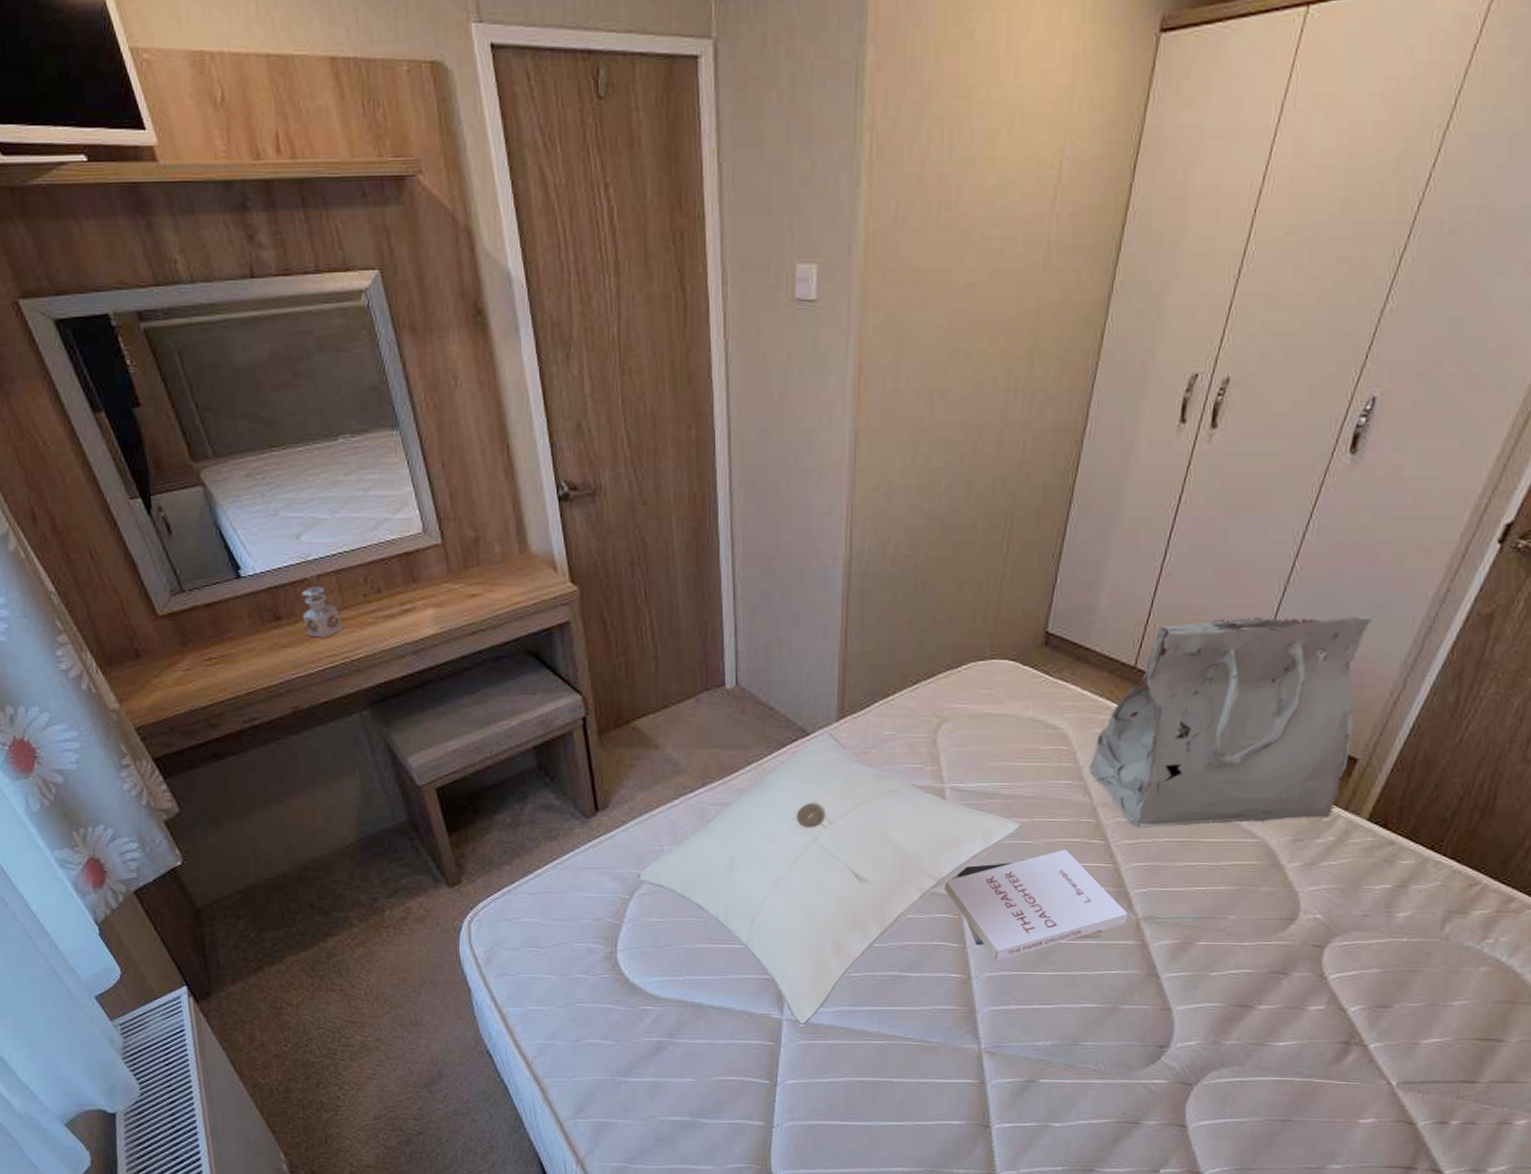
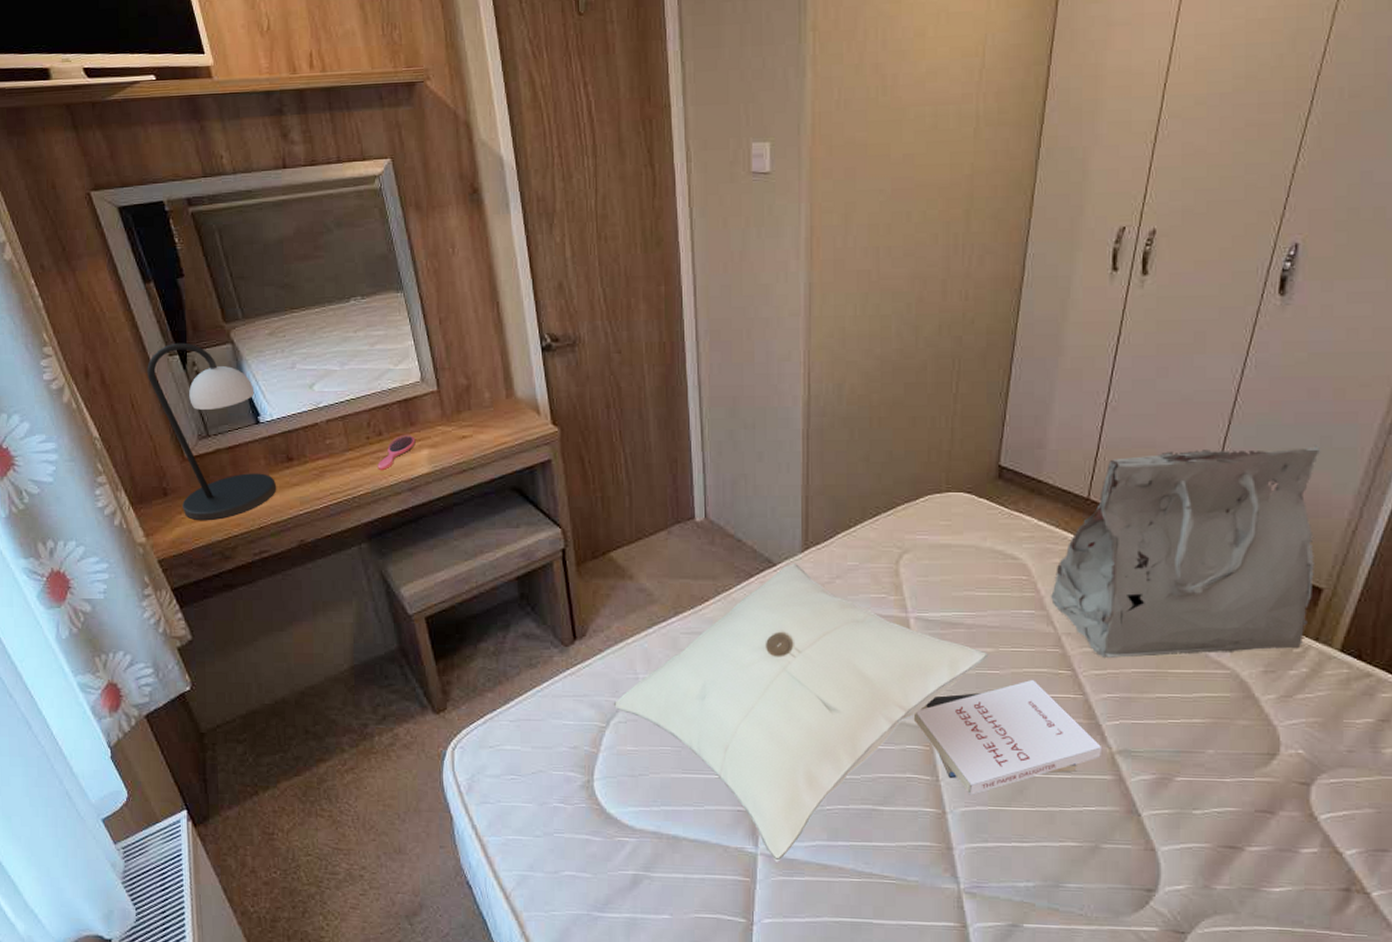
table lamp: none [105,484,265,686] -> present [147,342,277,521]
perfume bottle: present [302,587,343,638] -> none [311,431,347,477]
hairbrush: none [377,591,419,631] -> present [377,434,416,470]

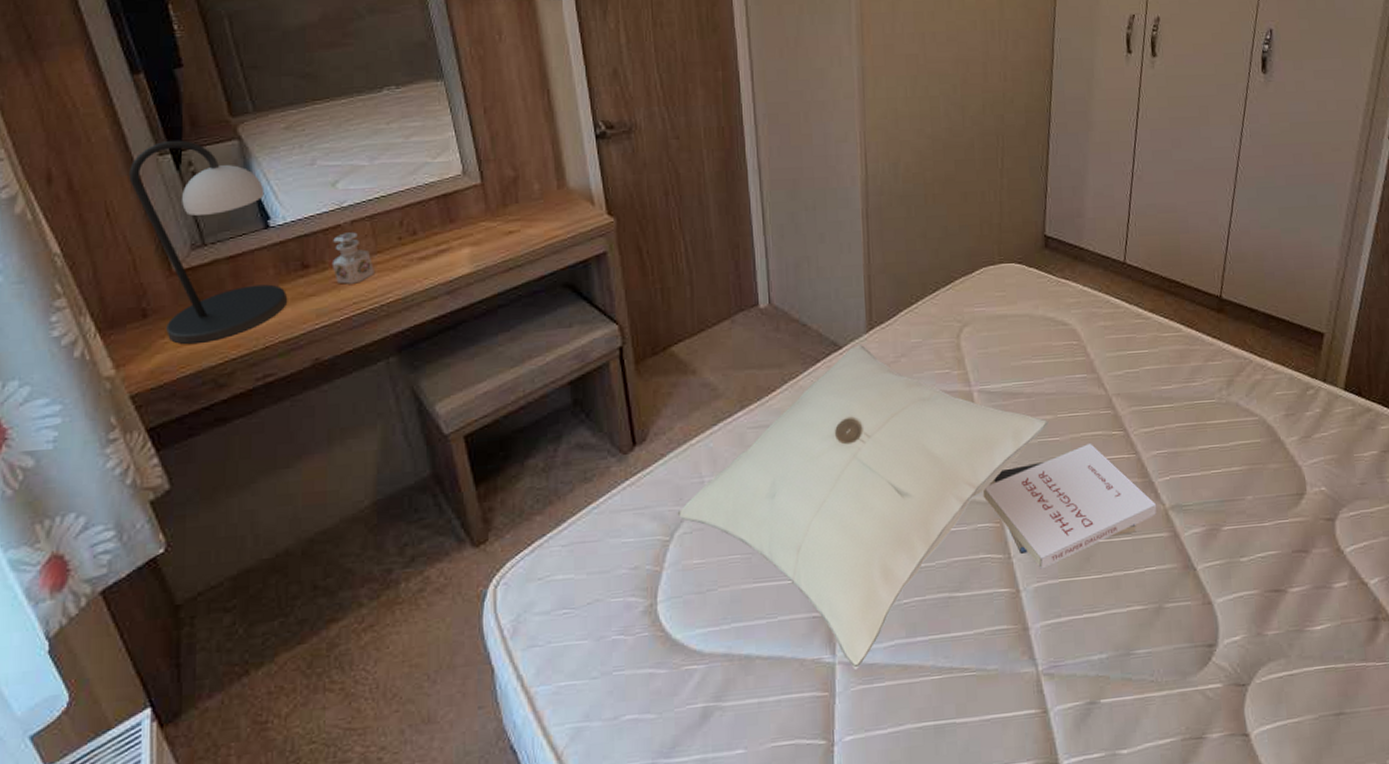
perfume bottle: none [311,431,347,477] -> present [331,232,374,284]
hairbrush: present [377,434,416,470] -> none [411,232,455,273]
shopping bag: present [1051,444,1321,659] -> none [1100,203,1317,416]

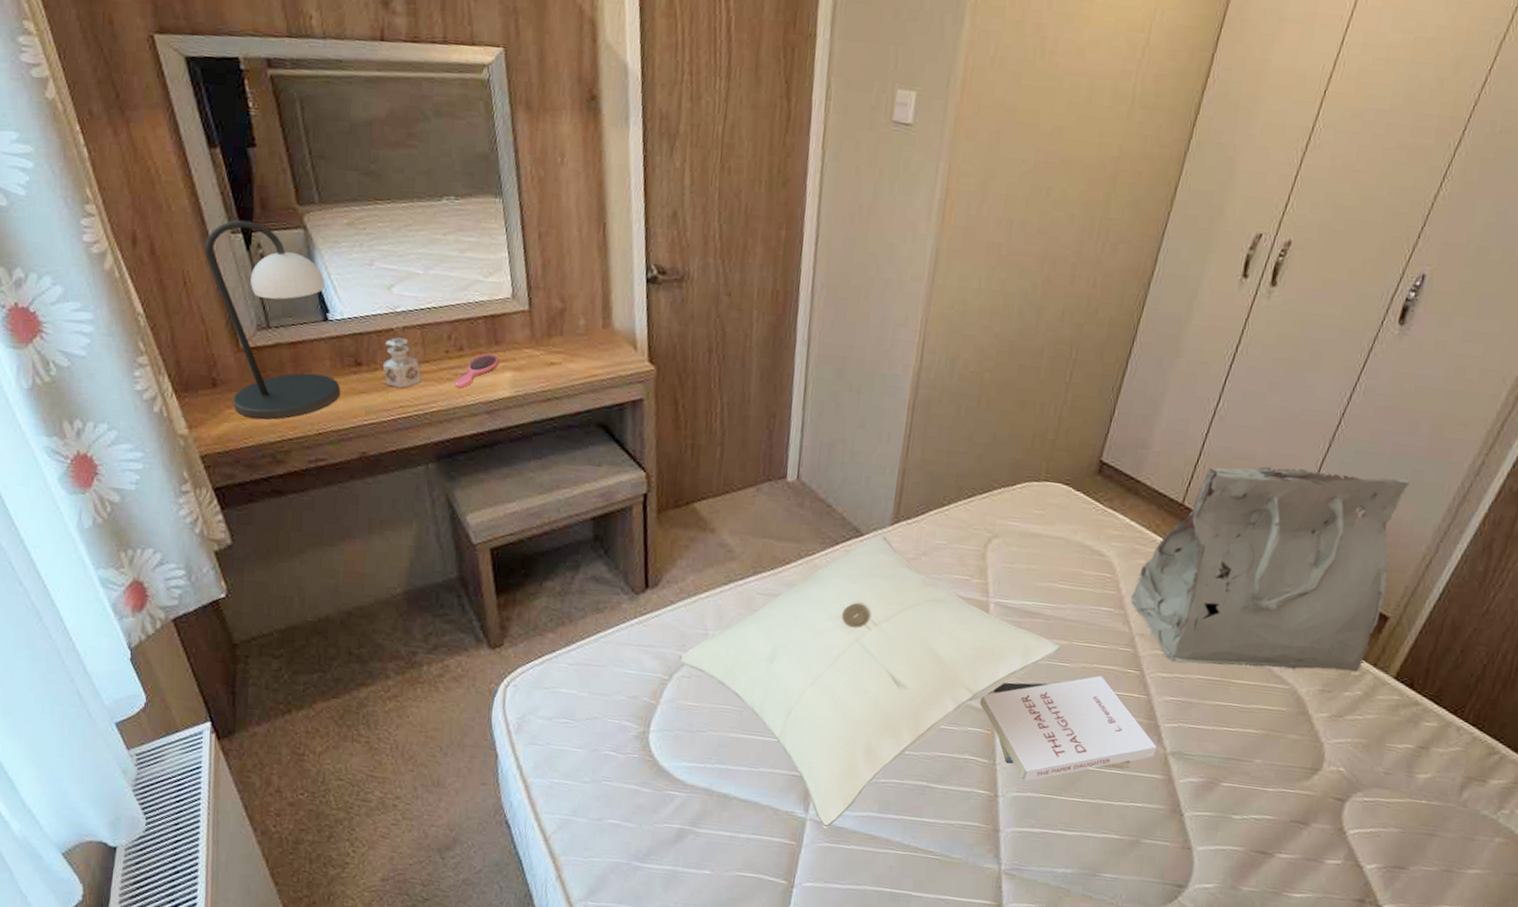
hairbrush: none [411,232,455,273] -> present [454,352,499,388]
shopping bag: none [1100,203,1317,416] -> present [1131,466,1411,672]

